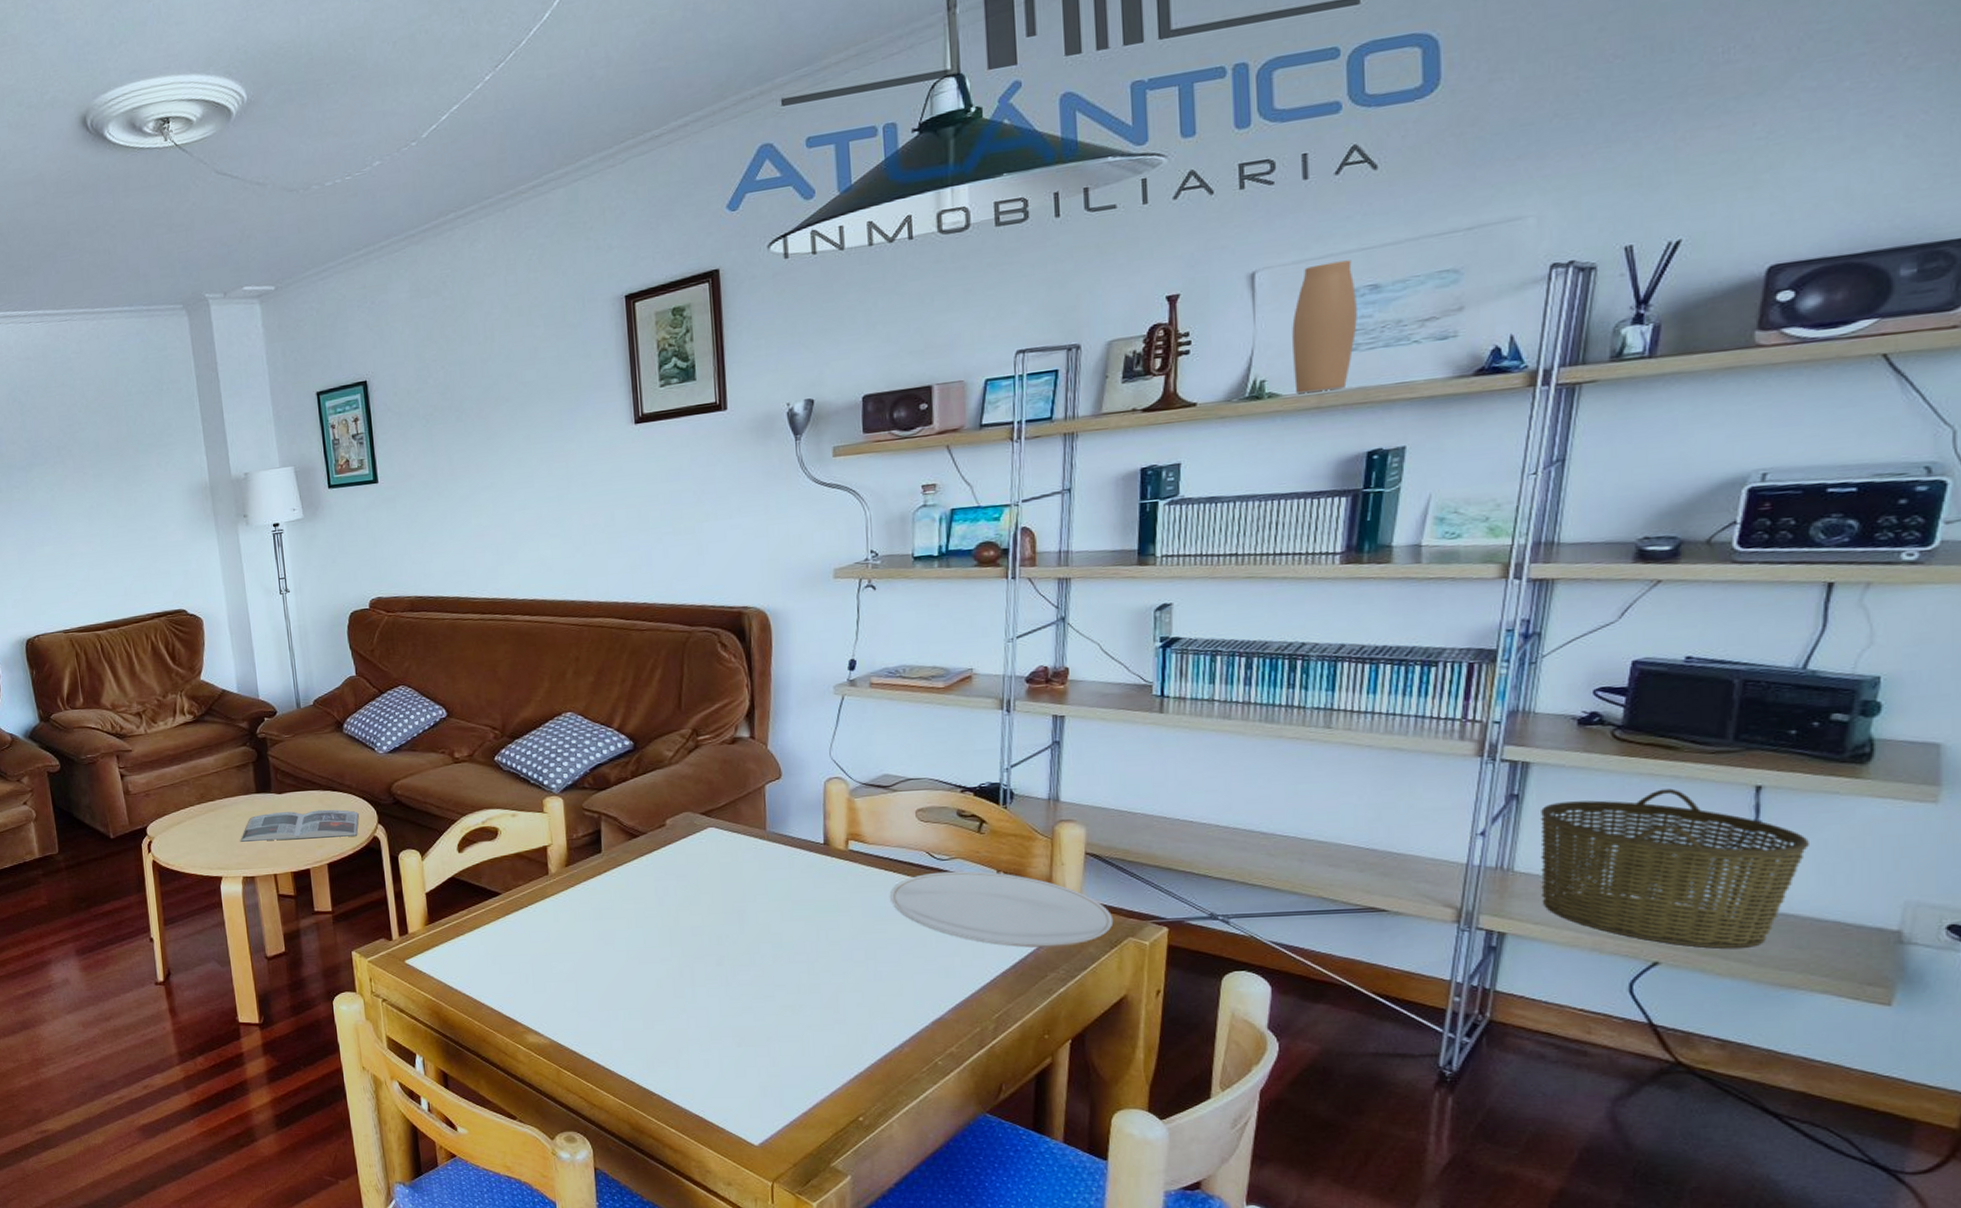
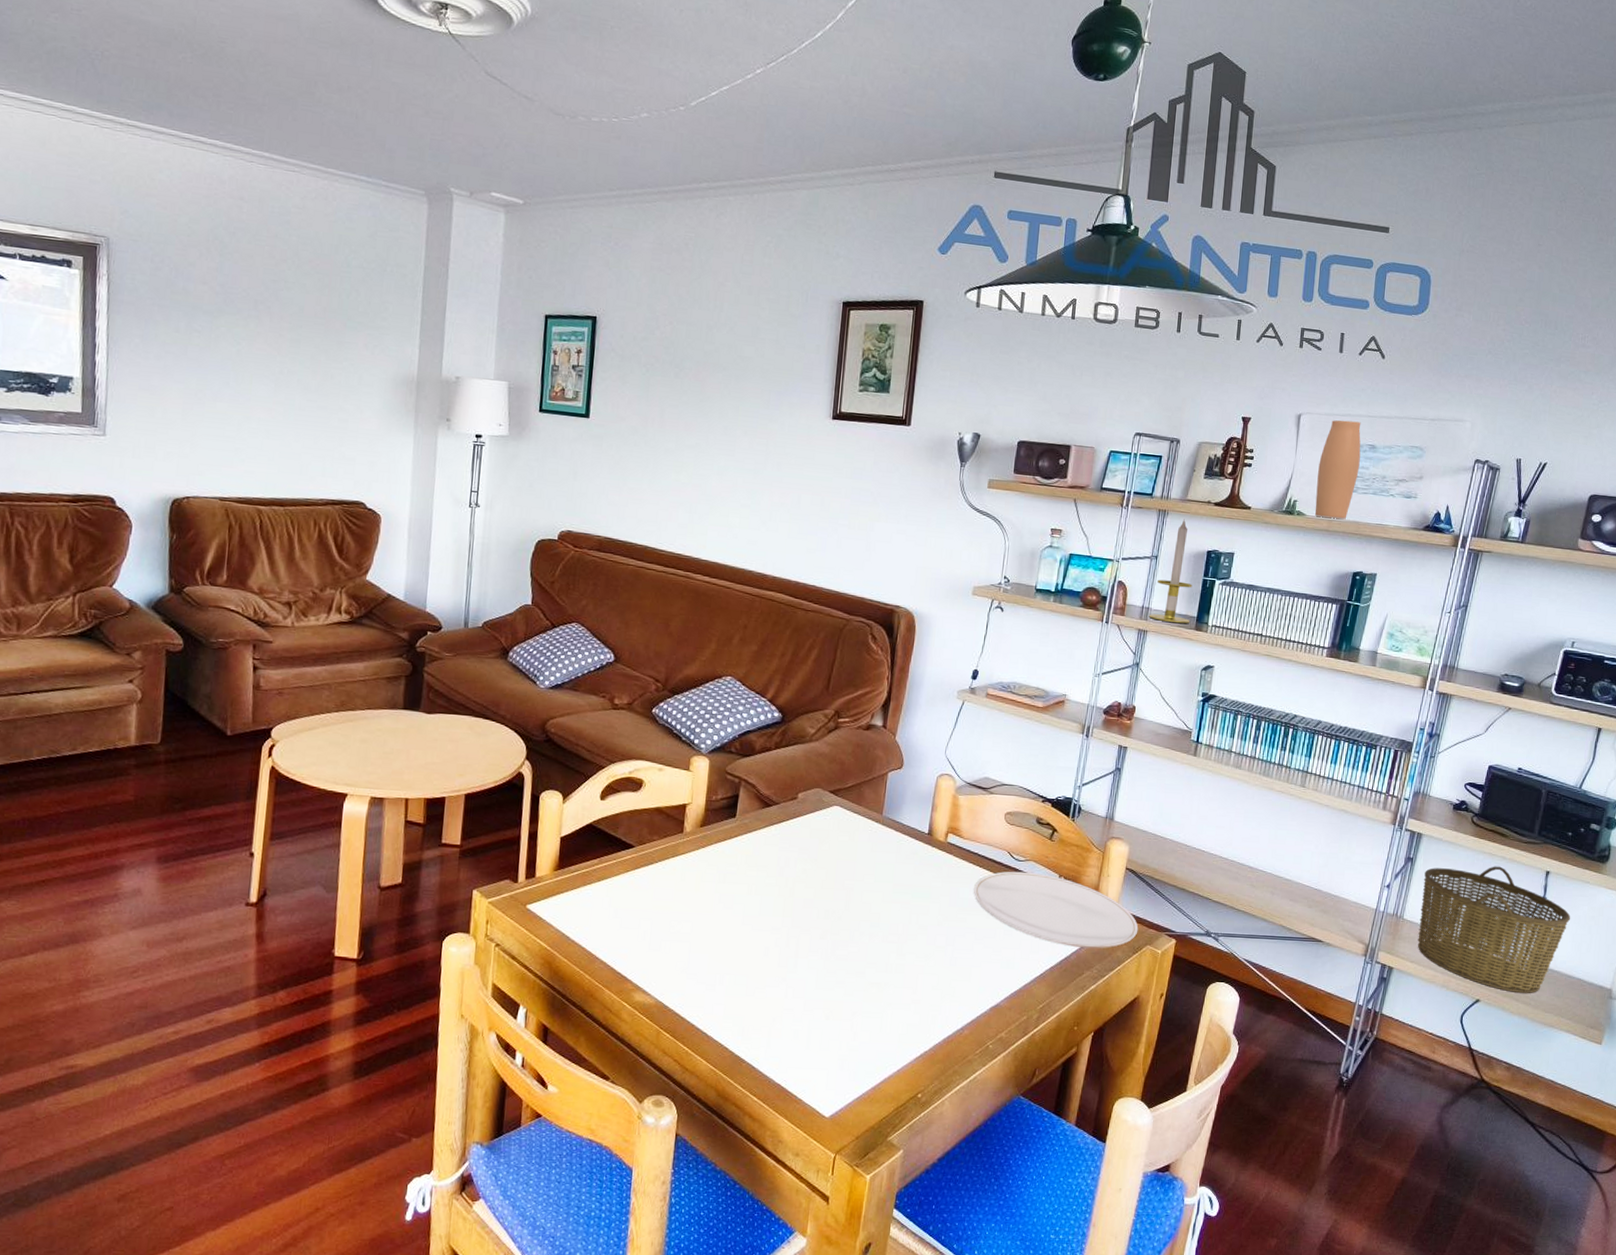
magazine: present [240,809,359,842] -> none [375,732,508,769]
candle: none [1070,437,1130,564] -> present [1148,519,1192,624]

